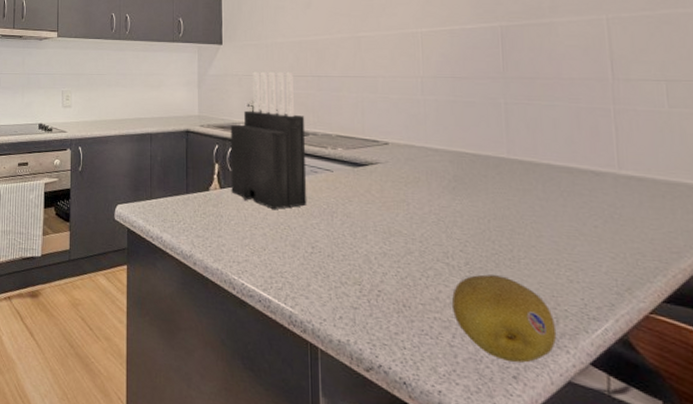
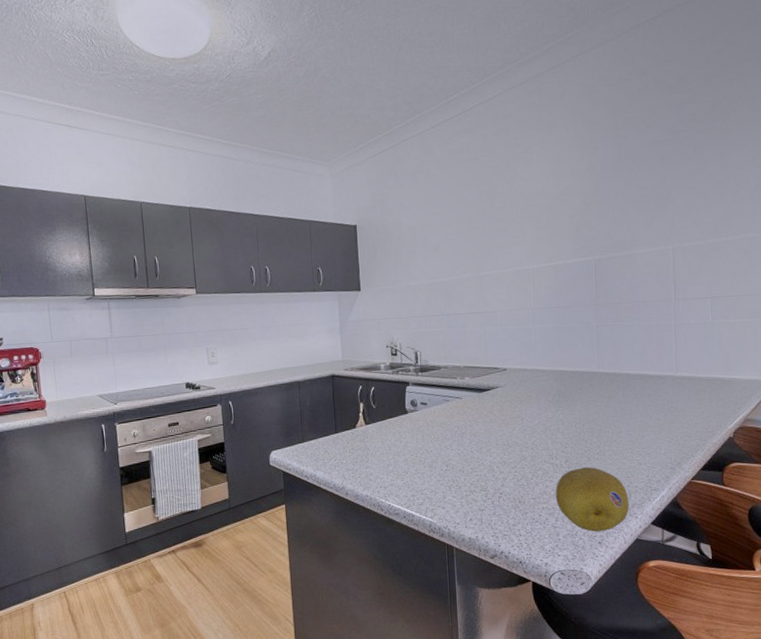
knife block: present [230,71,307,210] -> none [372,312,441,438]

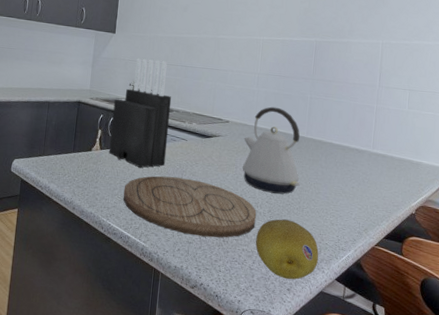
knife block: none [372,312,441,438] -> present [109,58,172,168]
cutting board: none [399,440,553,502] -> present [123,175,257,238]
kettle: none [526,343,598,441] -> present [242,106,300,194]

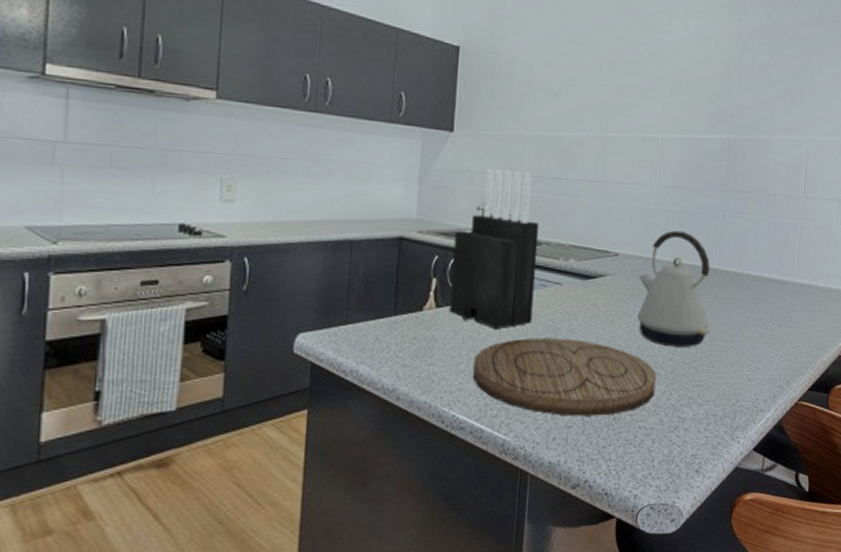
fruit: present [255,219,319,280] -> none [655,380,733,457]

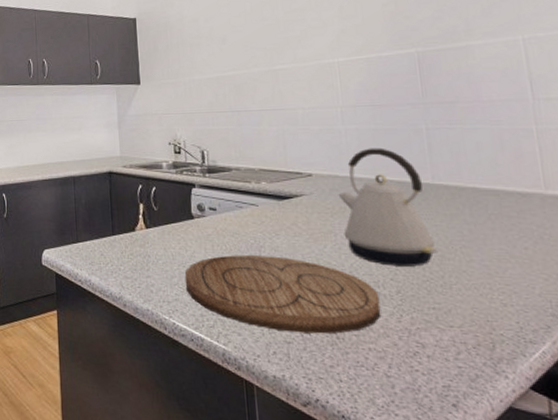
knife block: present [449,168,540,330] -> none [152,108,234,248]

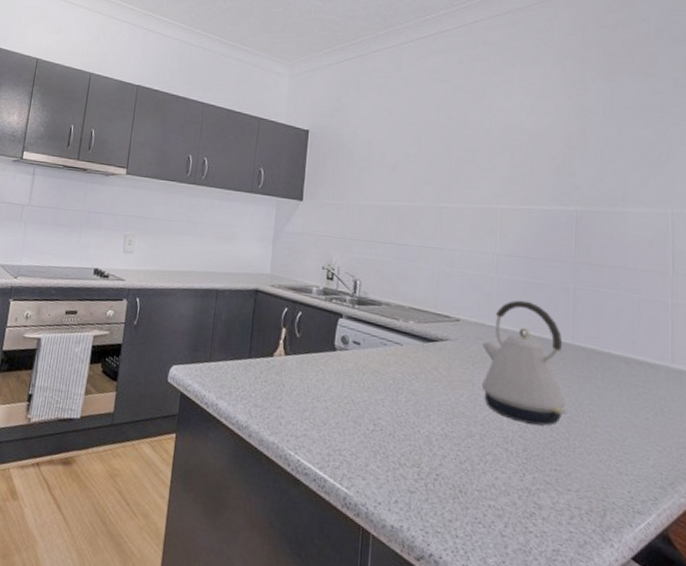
cutting board: present [185,255,382,334] -> none [316,393,506,487]

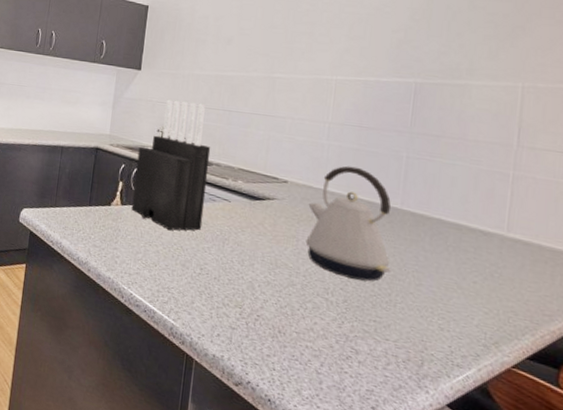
knife block: none [296,232,380,383] -> present [131,99,211,231]

